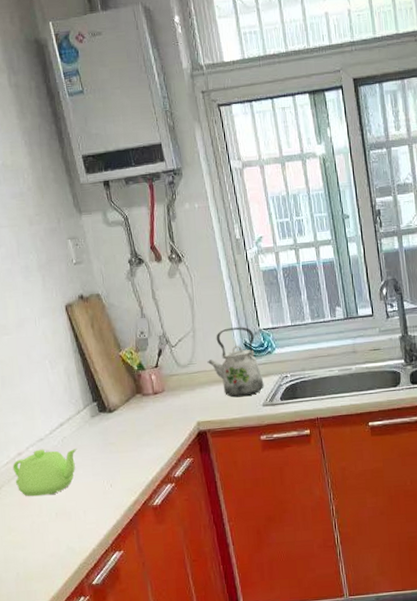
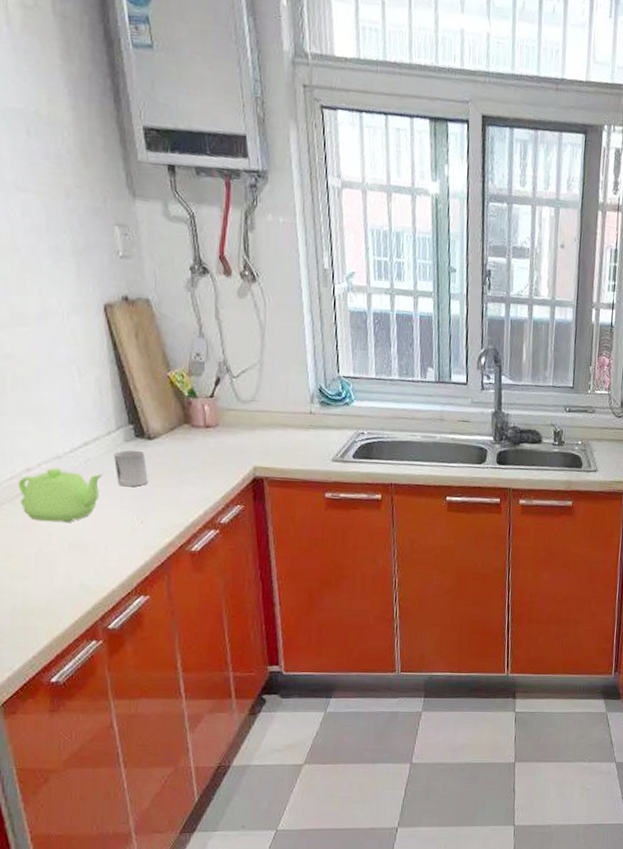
cup: none [83,423,113,457] -> present [113,450,148,487]
kettle: present [207,327,264,398] -> none [273,368,336,448]

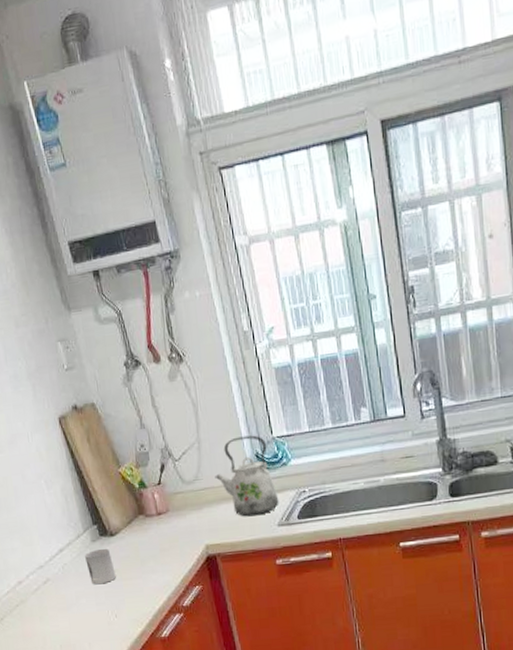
teapot: present [18,468,104,522] -> none [13,576,79,628]
kettle: none [273,368,336,448] -> present [215,435,279,517]

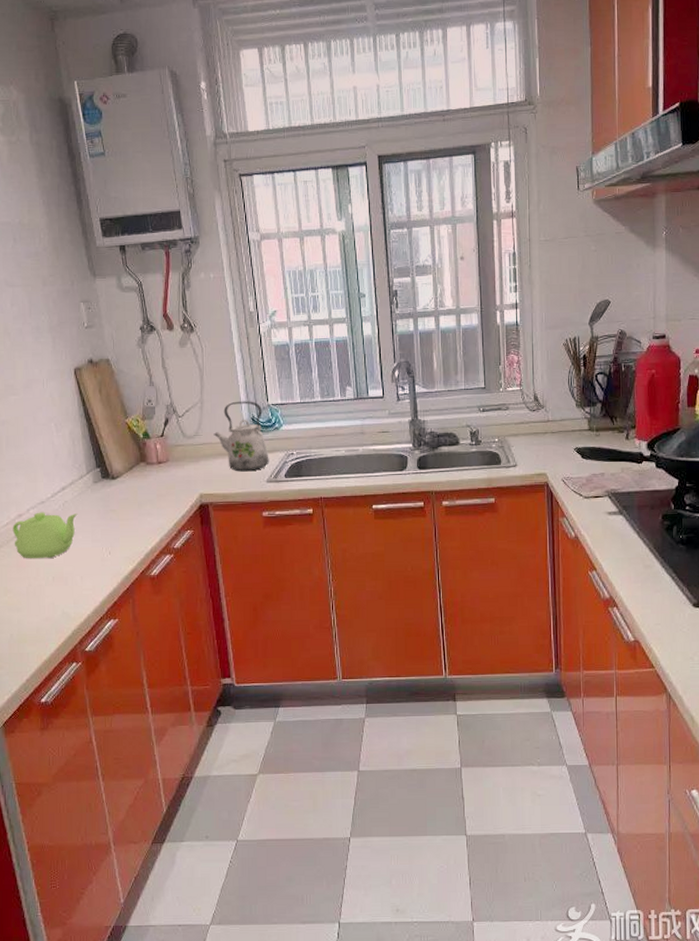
teapot: none [13,576,79,628] -> present [12,512,78,559]
cup: present [84,548,116,585] -> none [85,490,113,523]

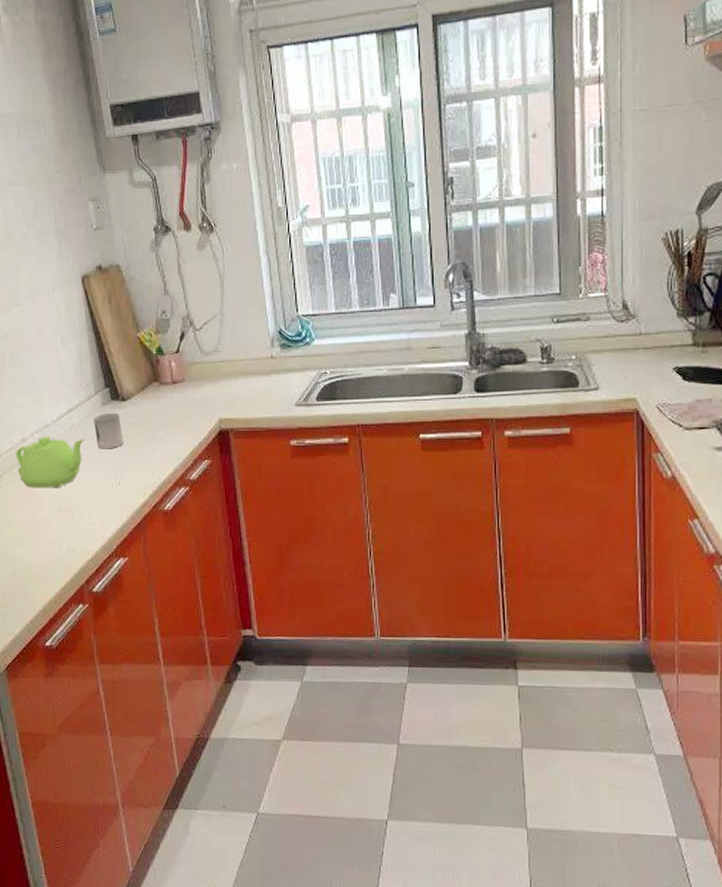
cup: none [85,490,113,523] -> present [93,412,123,449]
kettle: present [213,401,269,472] -> none [235,311,298,394]

